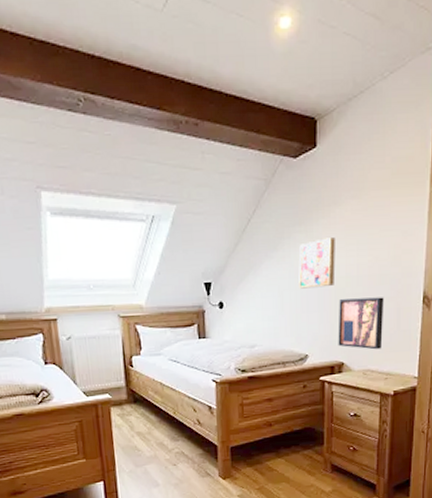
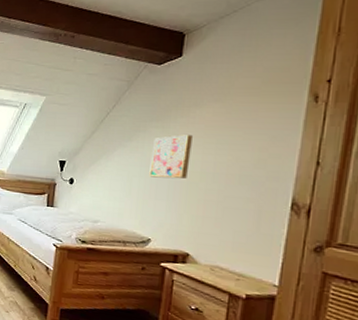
wall art: present [338,297,384,350] -> none [184,192,243,248]

